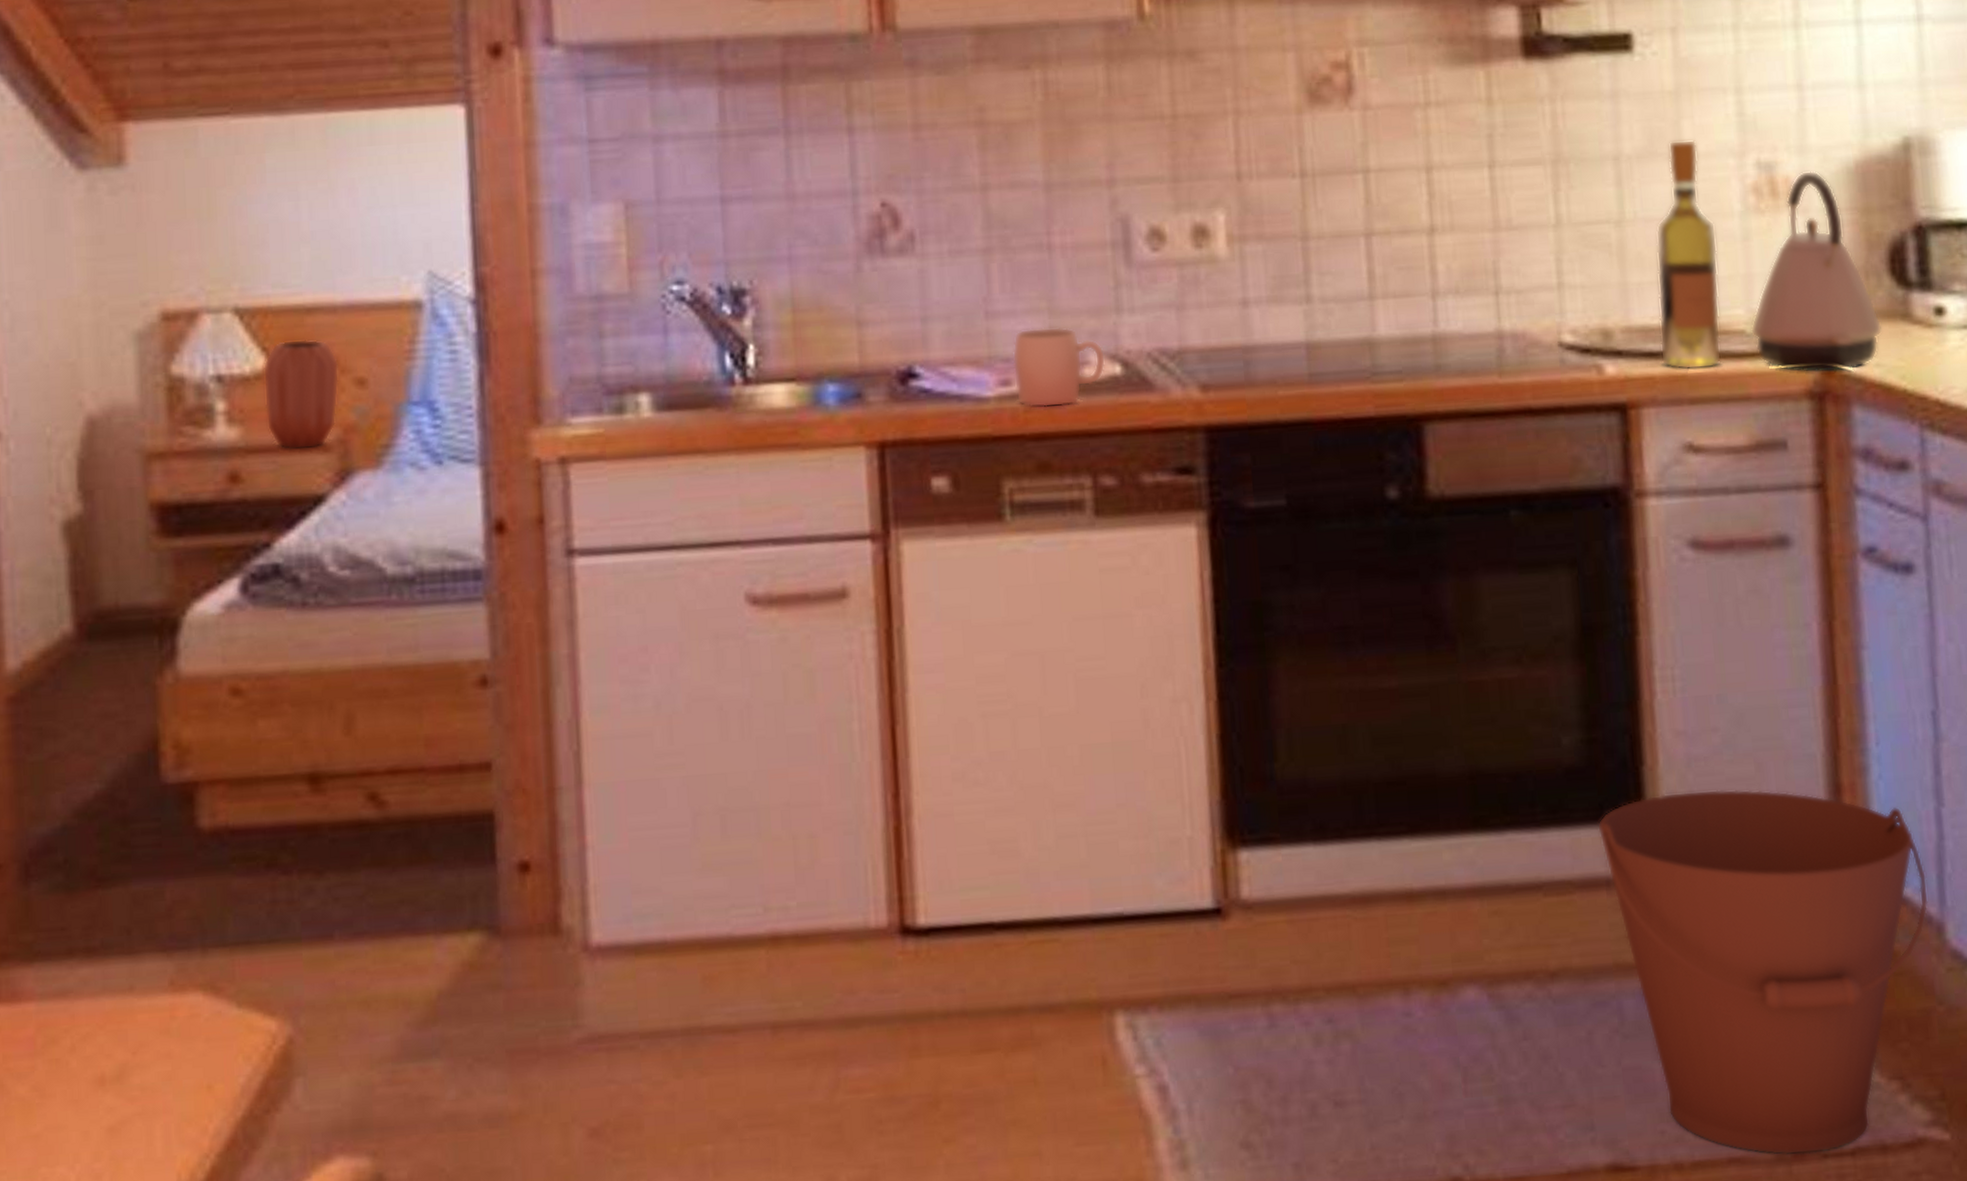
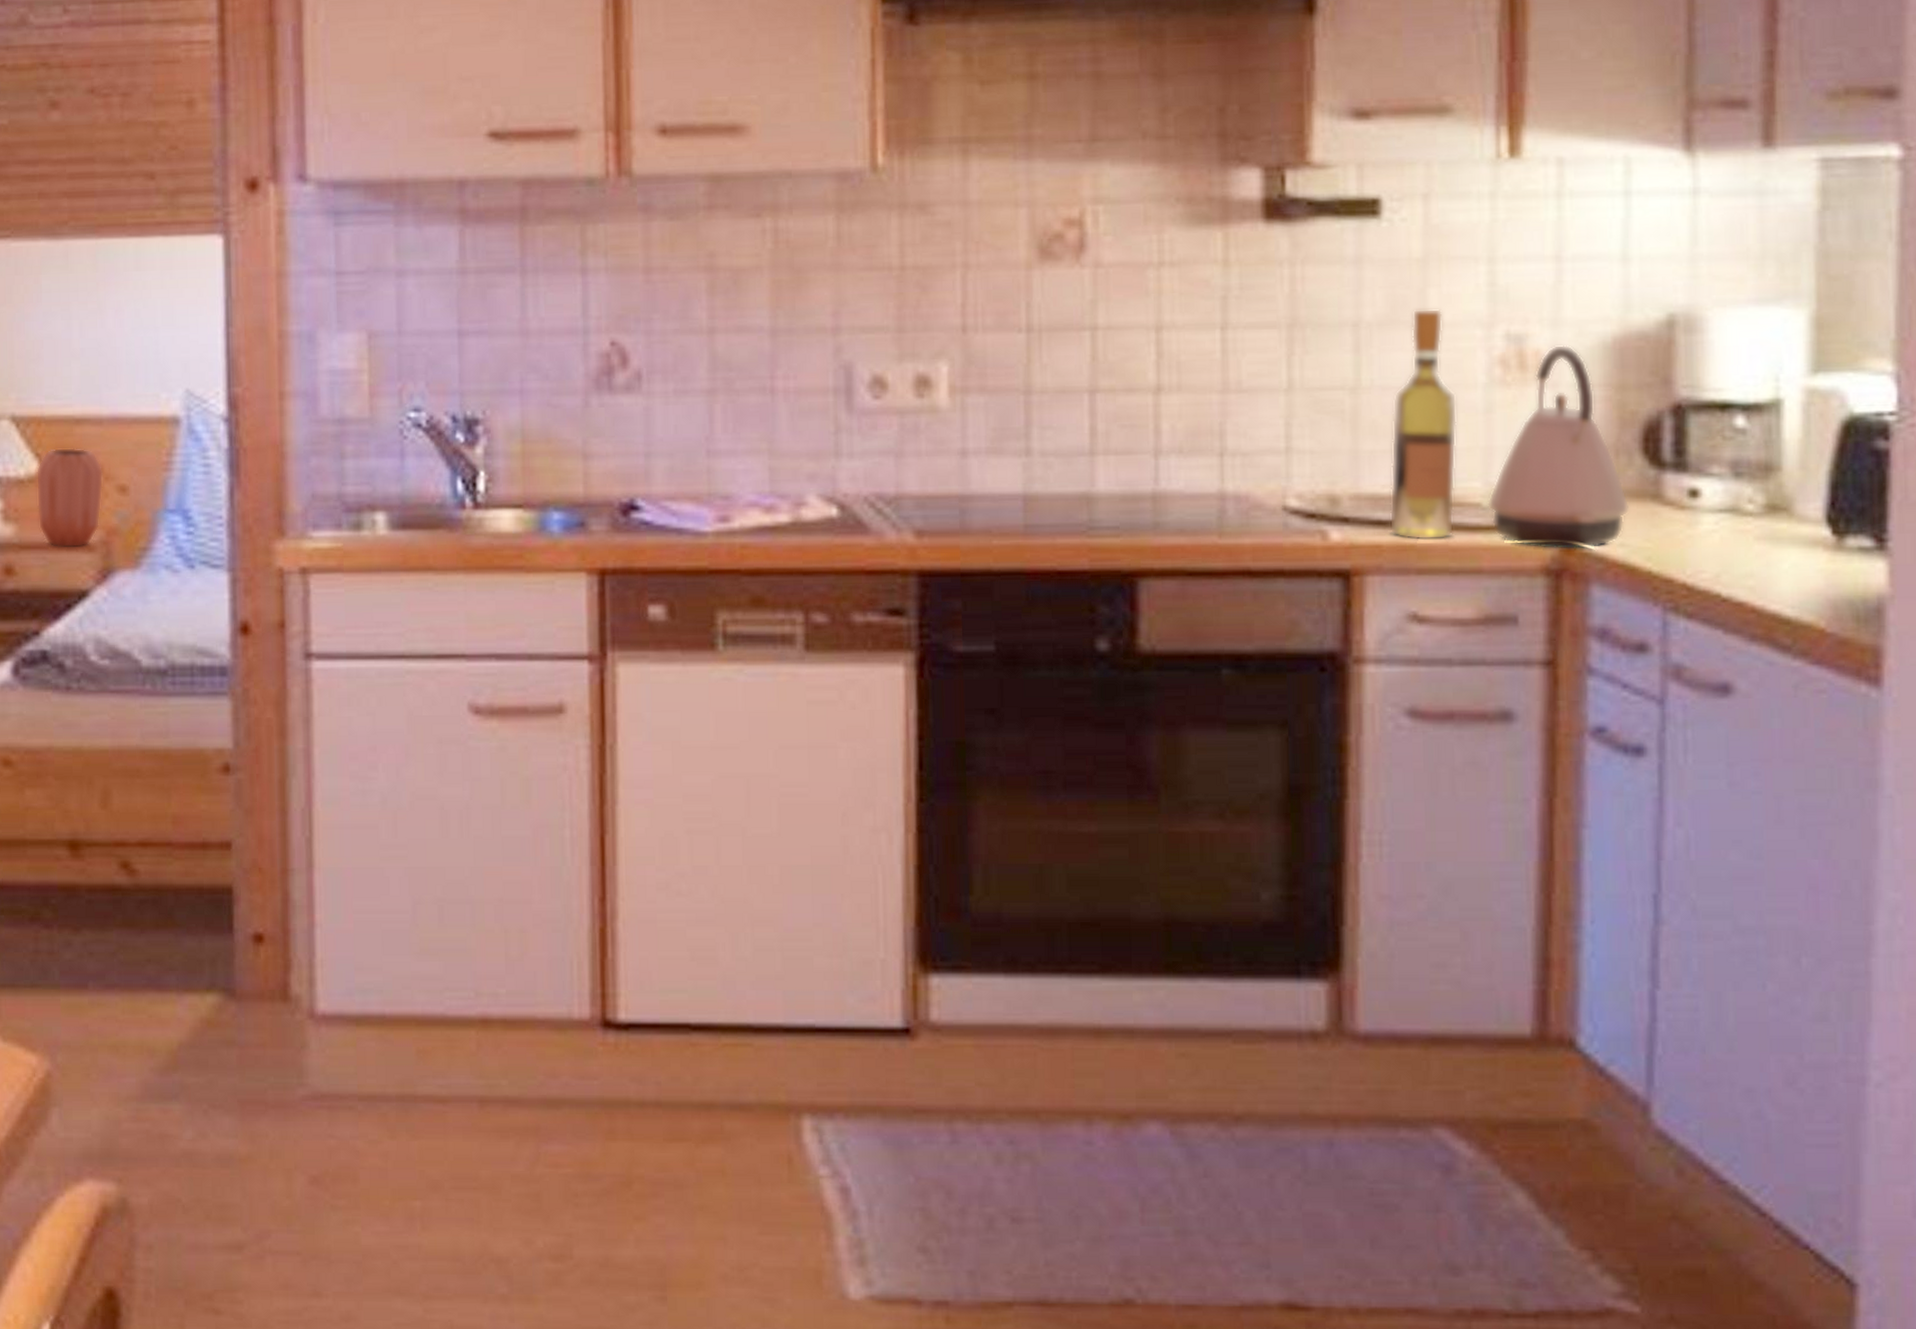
mug: present [1012,326,1106,407] -> none [731,468,823,545]
bucket: present [1597,789,1929,1155] -> none [1293,954,1636,1312]

